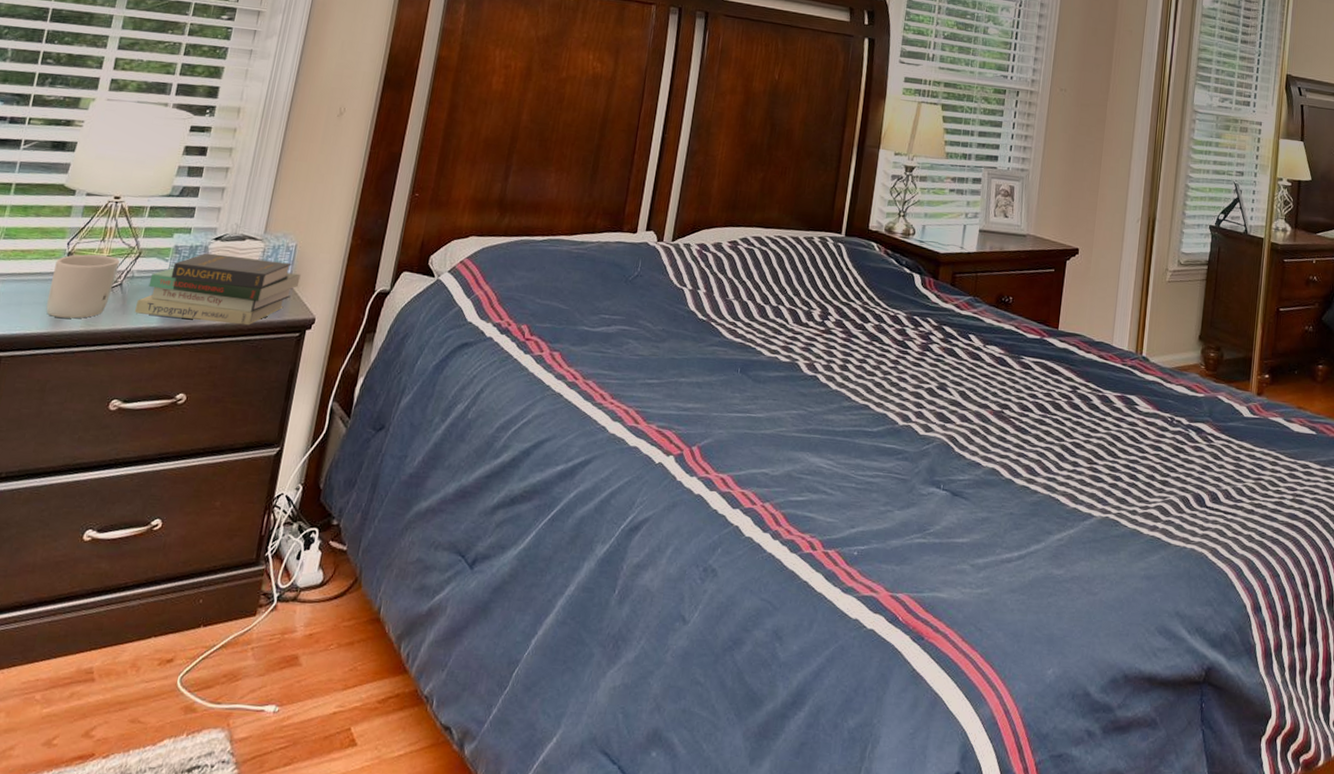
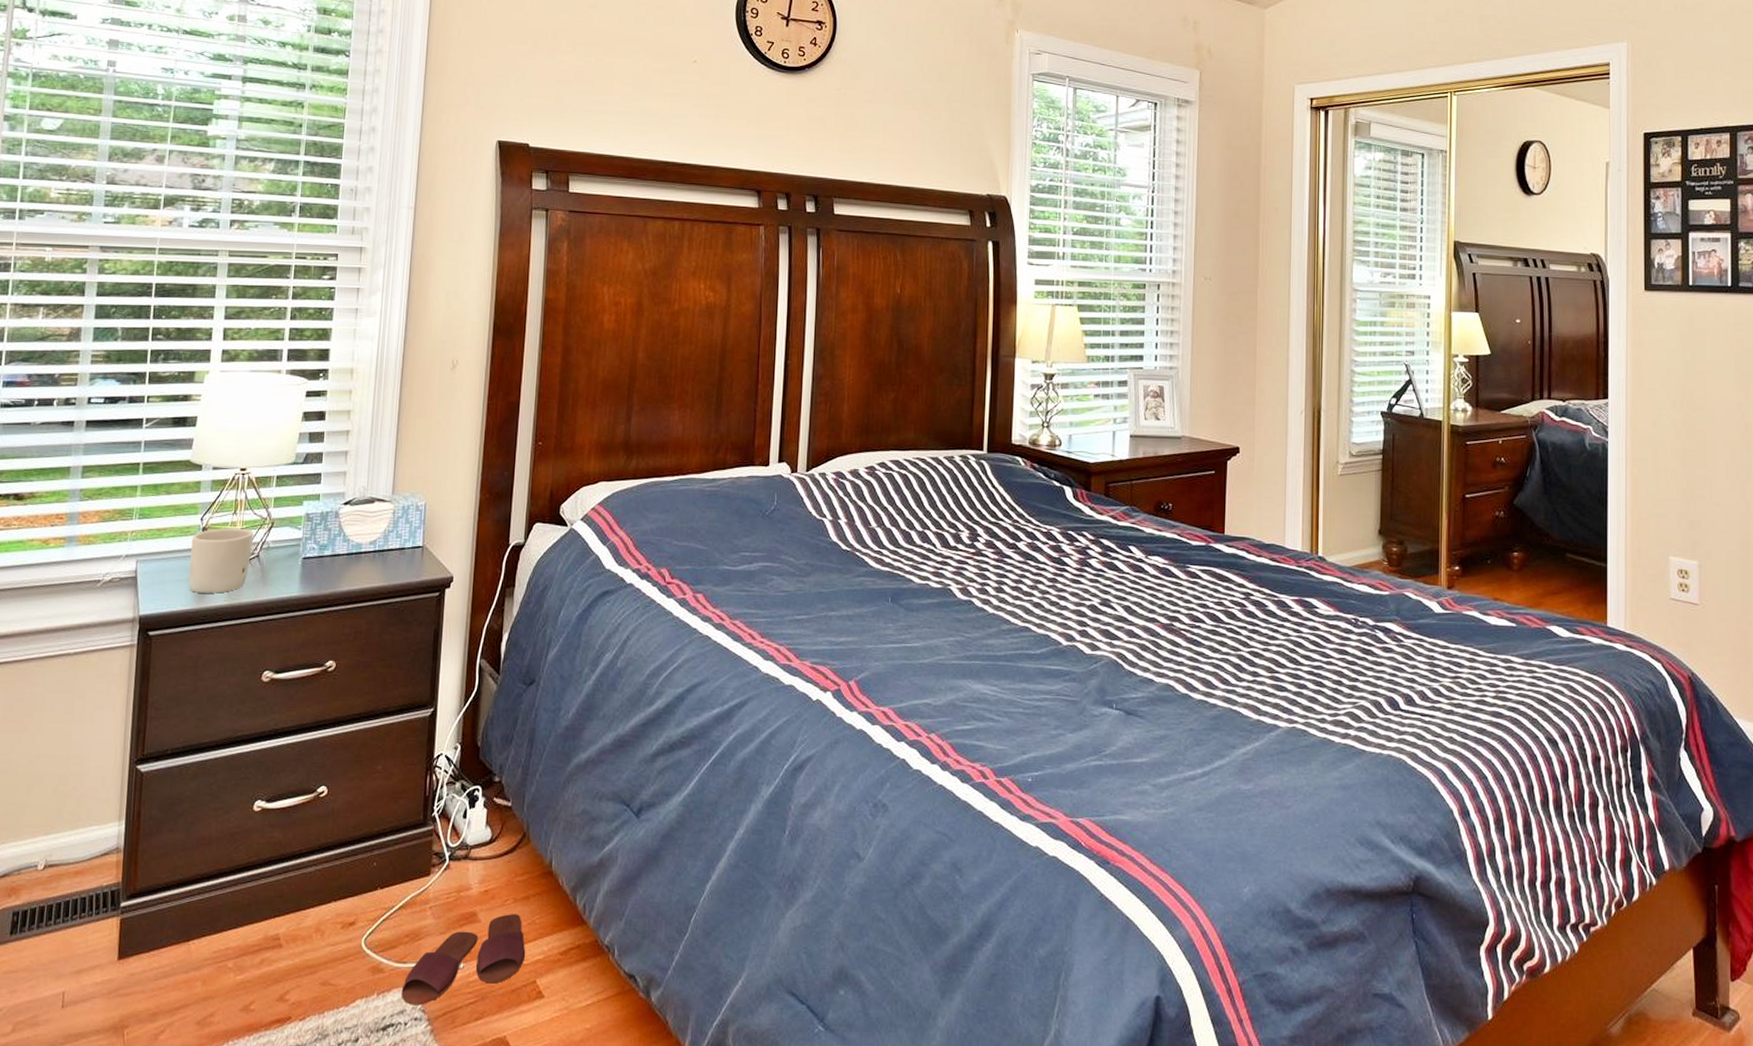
books: present [134,253,301,326] -> none [274,518,434,589]
slippers: none [211,659,344,748] -> present [401,914,526,1006]

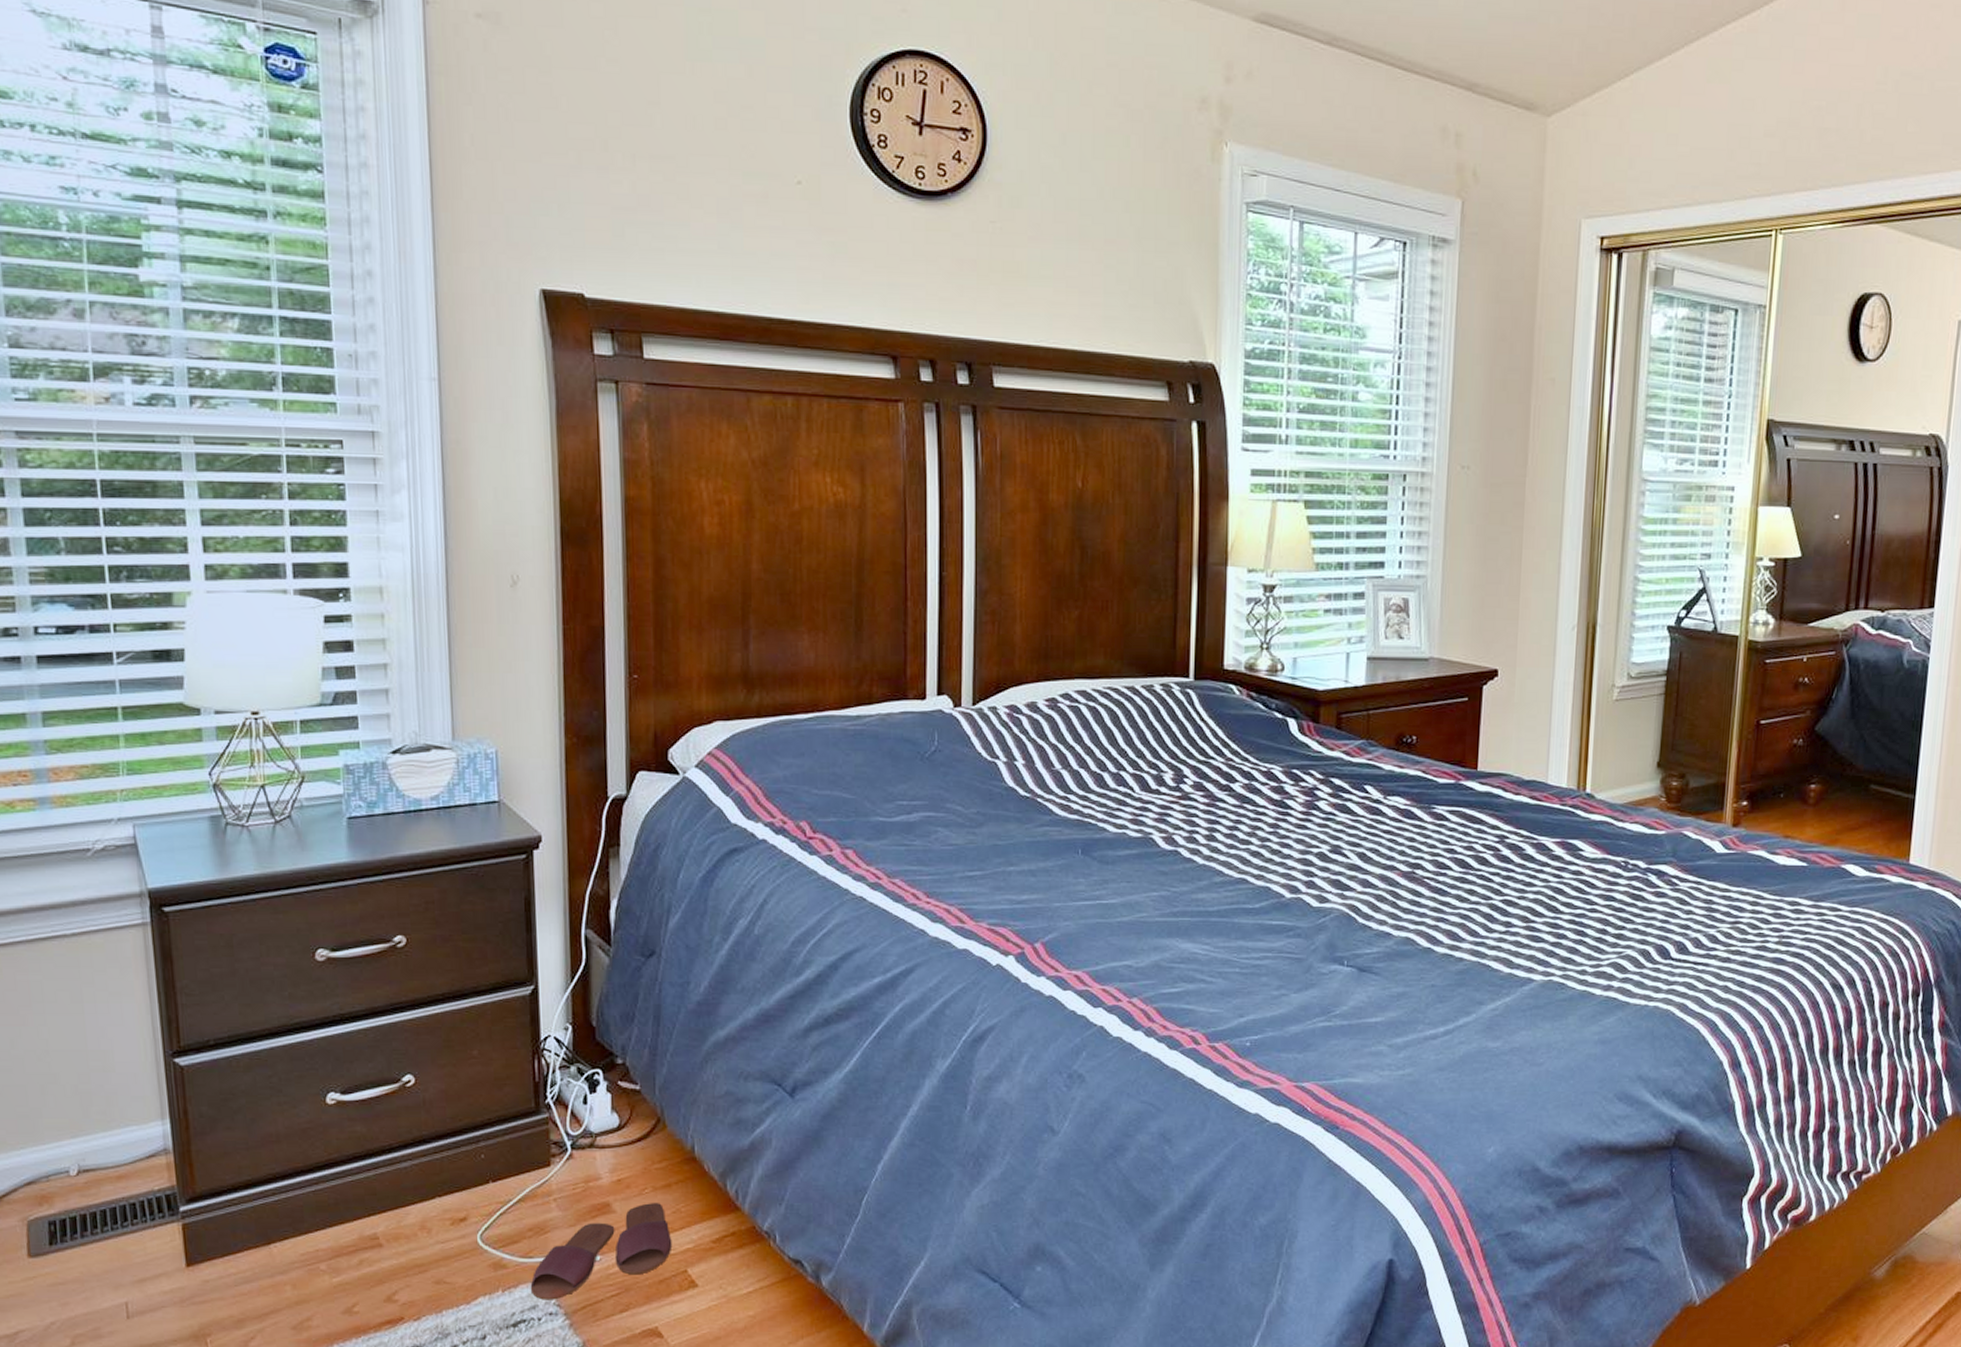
mug: present [188,528,254,593] -> none [201,783,281,861]

